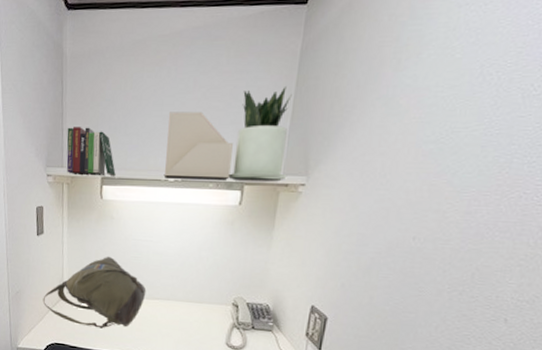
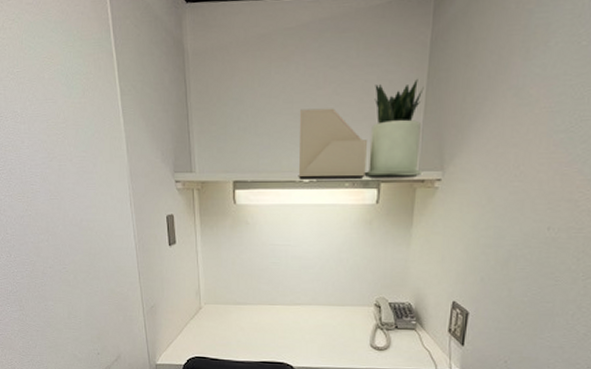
backpack: present [42,256,147,329] -> none [180,263,287,339]
books: present [66,127,116,177] -> none [194,128,248,181]

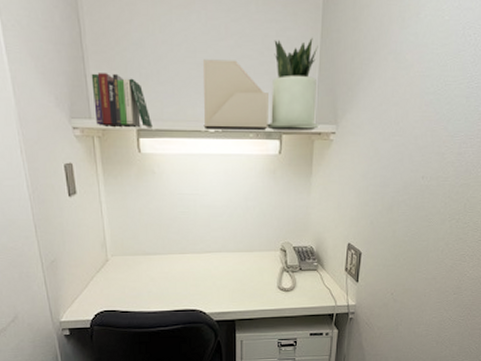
books: none [194,128,248,181] -> present [91,73,153,128]

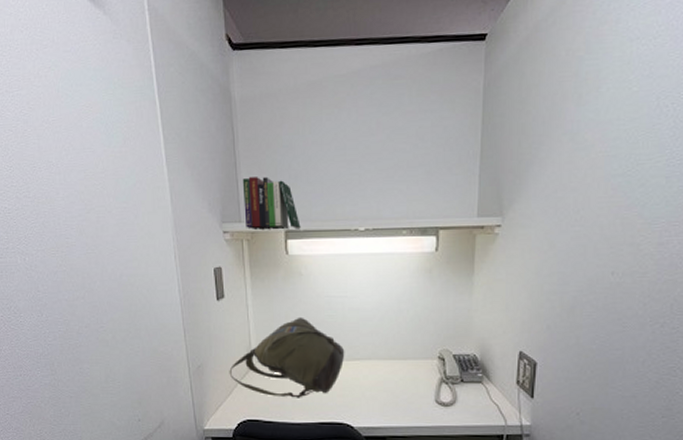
backpack: none [84,213,197,289] -> present [229,316,345,398]
file organizer: present [202,59,268,131] -> none [352,154,423,228]
planter: present [267,38,320,132] -> none [422,125,482,227]

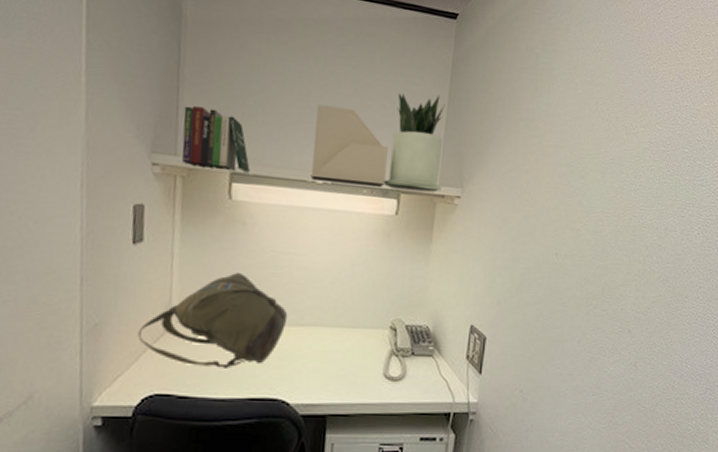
file organizer: none [352,154,423,228] -> present [310,104,388,188]
planter: none [422,125,482,227] -> present [383,93,446,193]

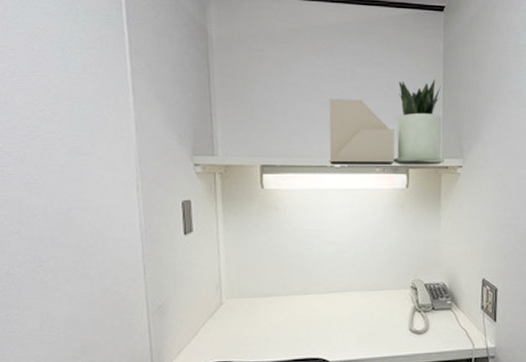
backpack: present [137,272,288,368] -> none [195,250,321,335]
books: present [181,105,250,173] -> none [217,112,277,164]

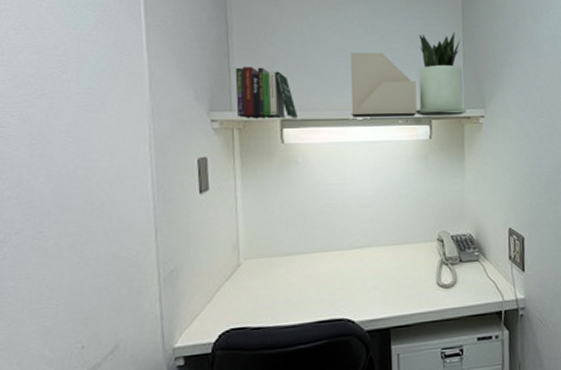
books: none [217,112,277,164] -> present [235,67,298,119]

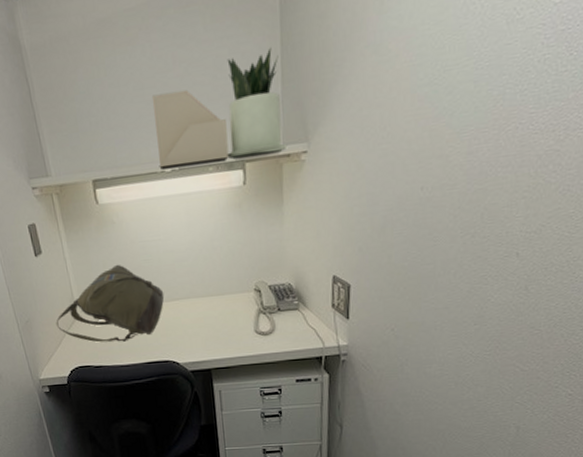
backpack: none [210,206,345,298] -> present [56,264,165,343]
books: present [235,67,298,119] -> none [44,126,108,183]

